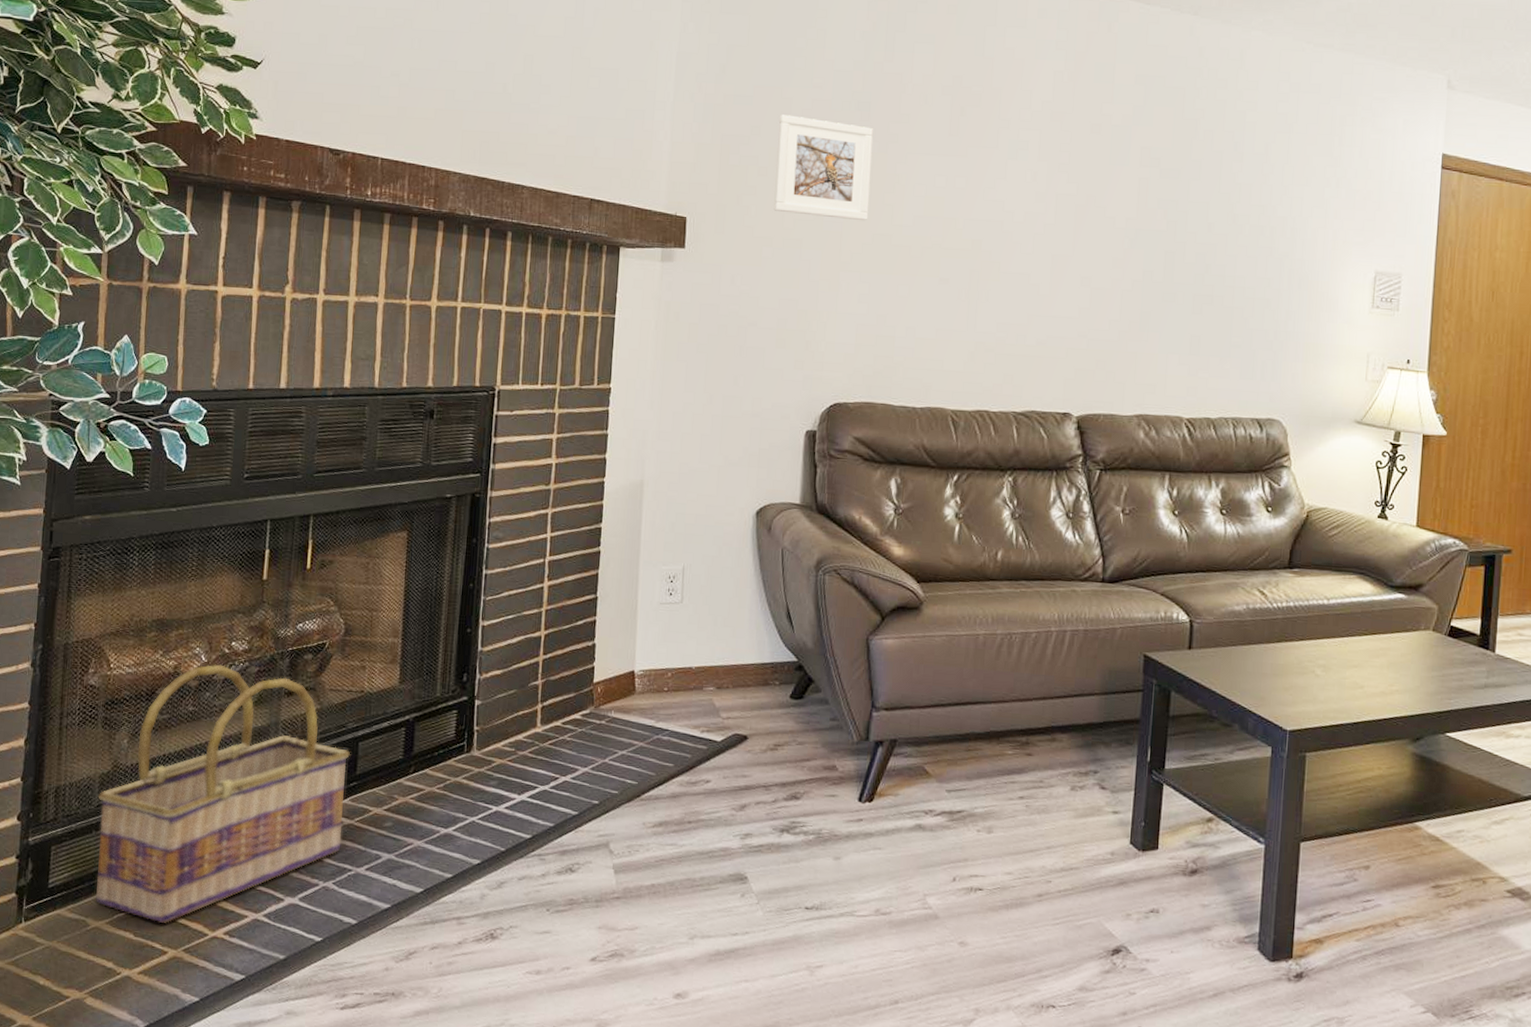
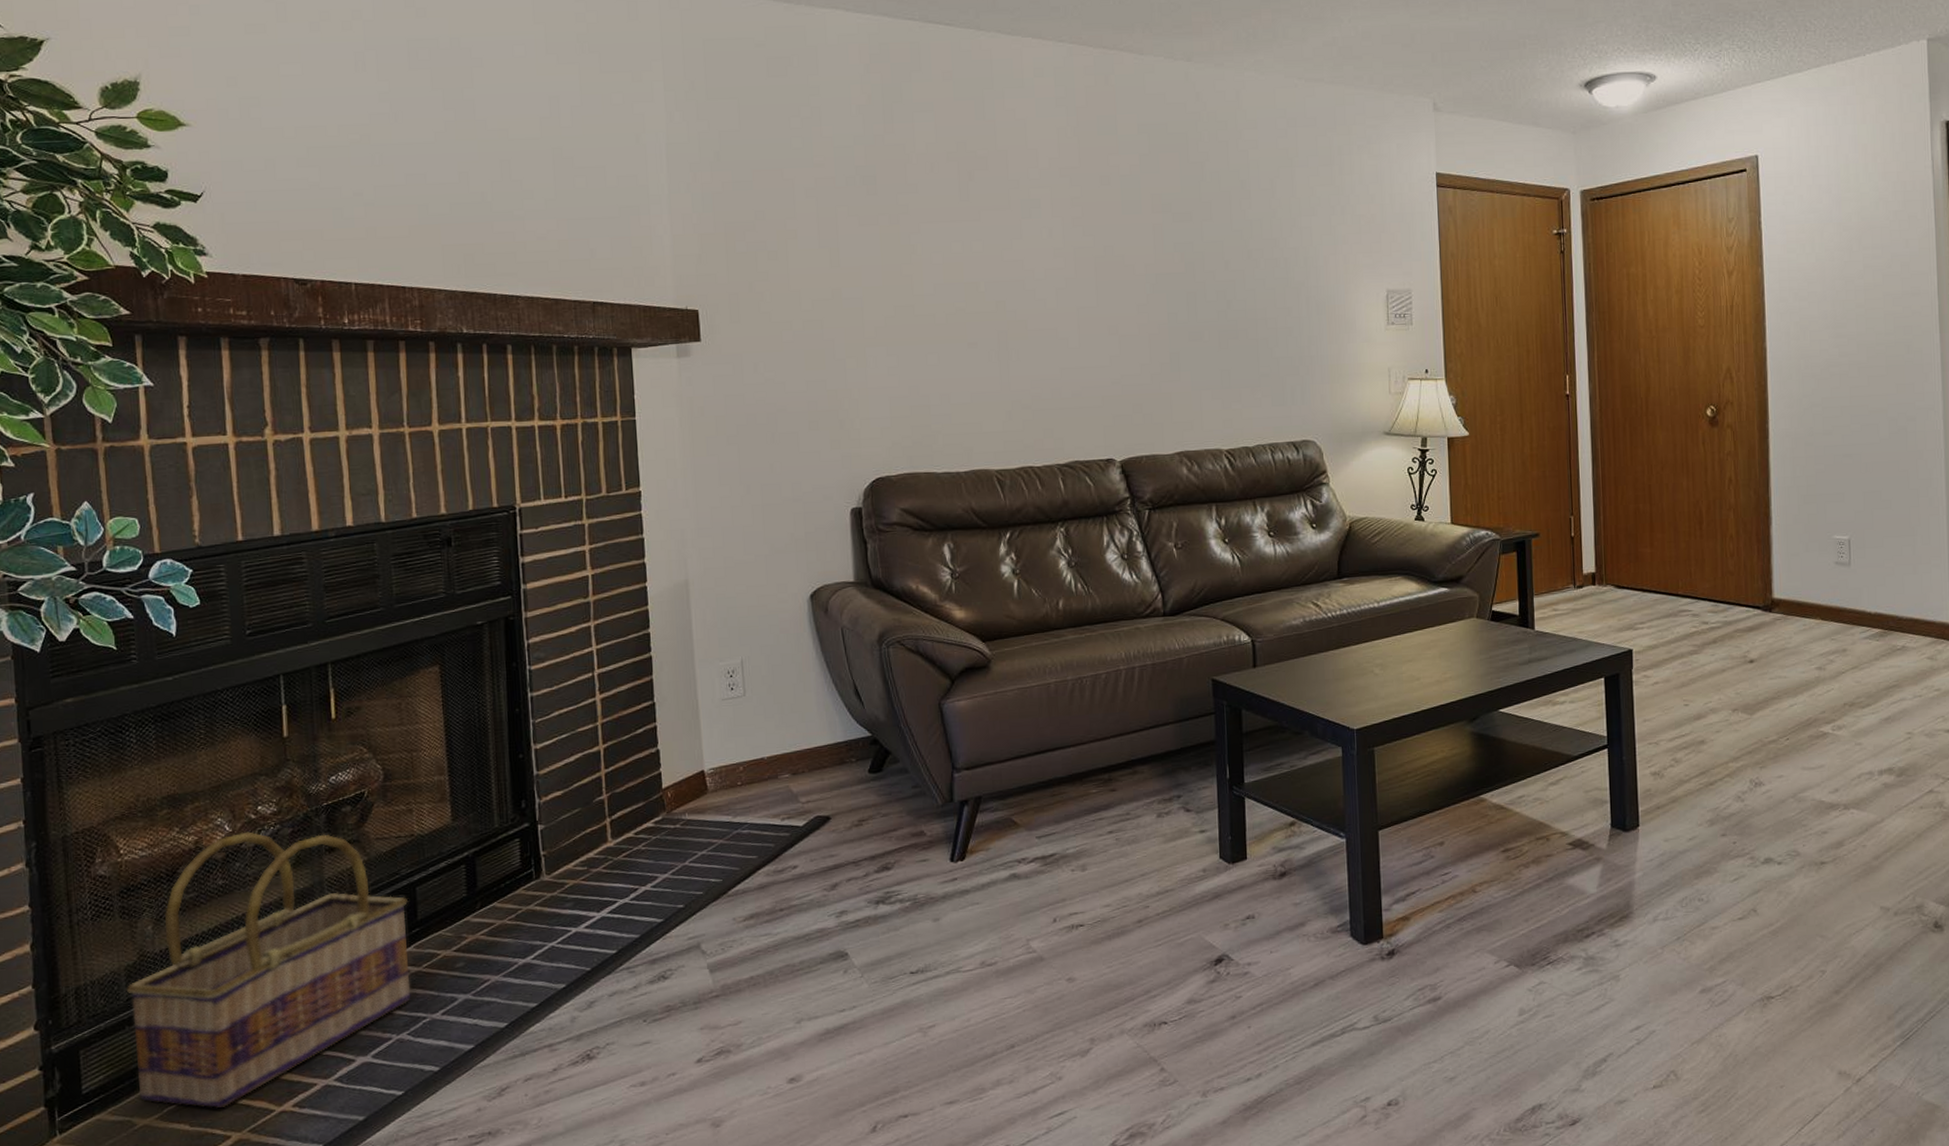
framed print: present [774,114,873,221] -> none [783,196,888,295]

